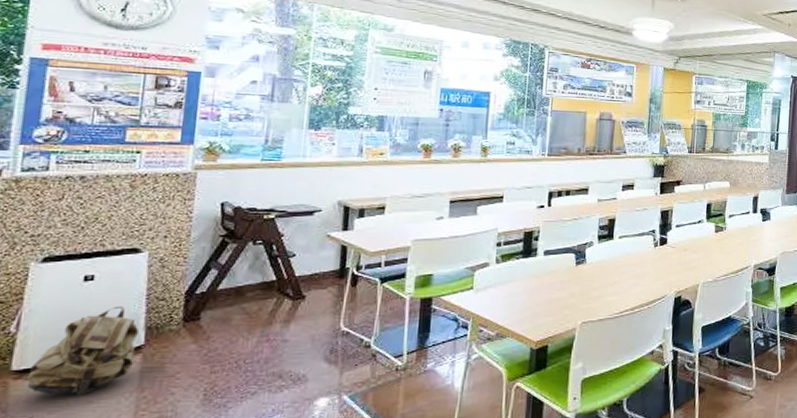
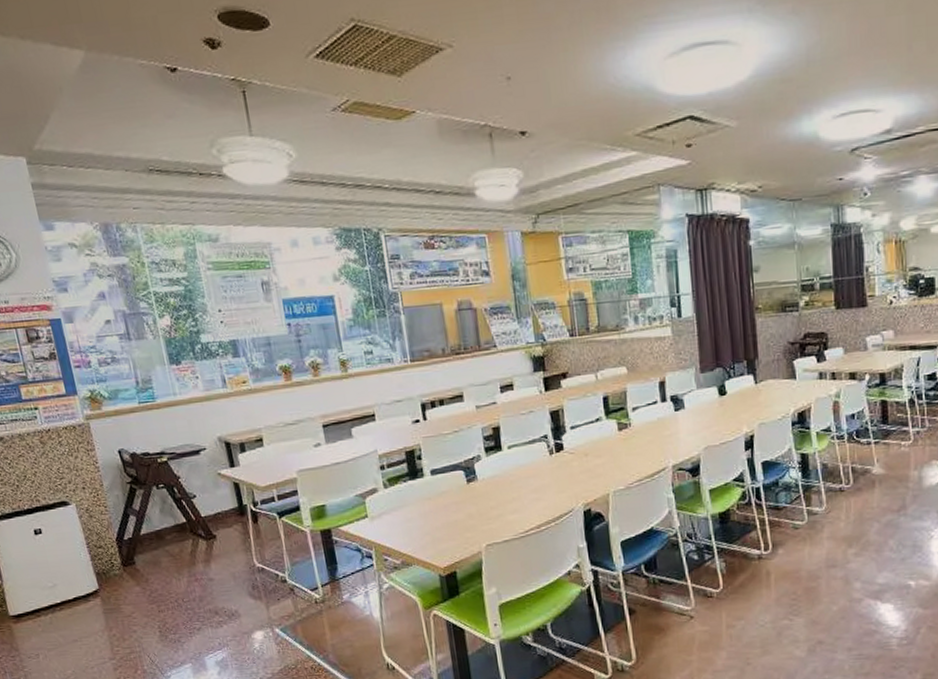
backpack: present [21,305,139,395] -> none [19,555,97,635]

